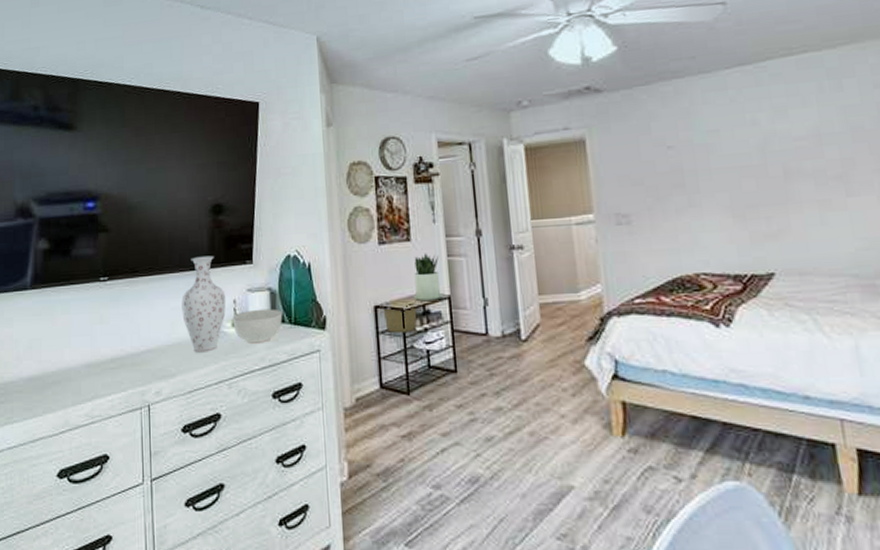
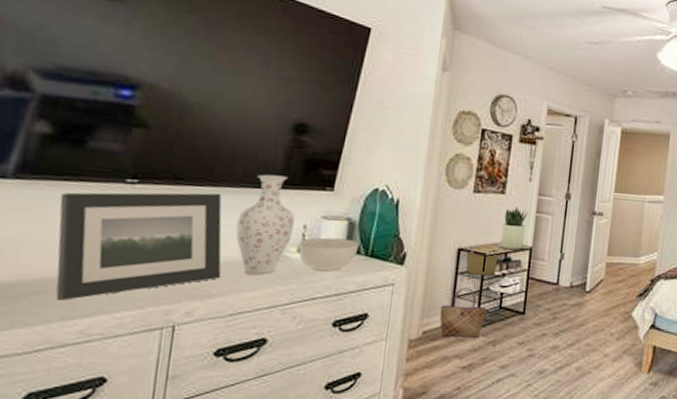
picture frame: none [61,279,177,389] -> present [55,192,222,302]
tote bag: none [368,348,416,403] -> present [439,288,487,338]

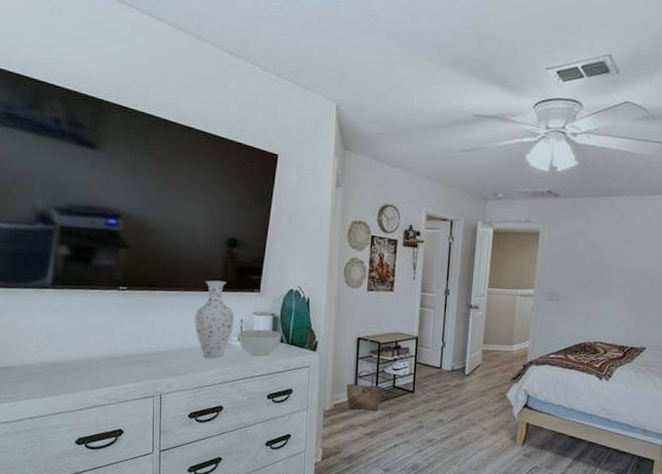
picture frame: present [55,192,222,302] -> none [81,295,188,376]
basket: present [465,249,499,276] -> none [364,338,391,361]
planter: present [497,207,528,251] -> none [389,302,413,340]

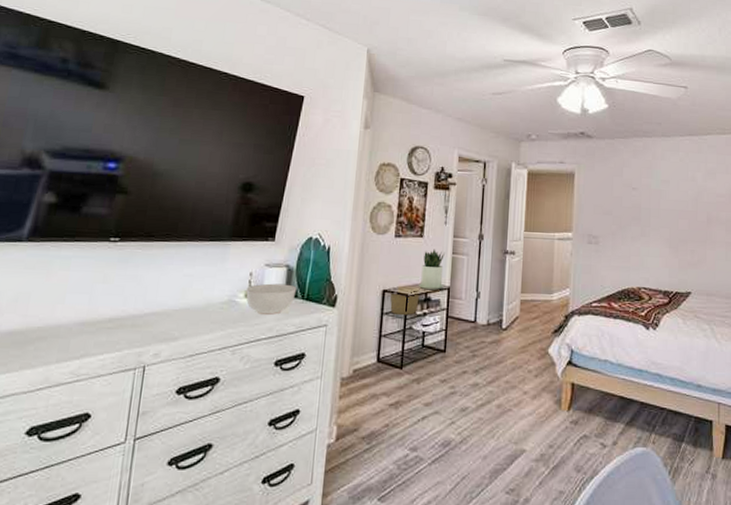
vase: present [194,280,235,359] -> none [194,228,243,320]
tote bag: present [346,370,383,411] -> none [368,327,411,375]
basket: none [364,338,391,361] -> present [390,289,420,316]
planter: none [389,302,413,340] -> present [418,249,445,291]

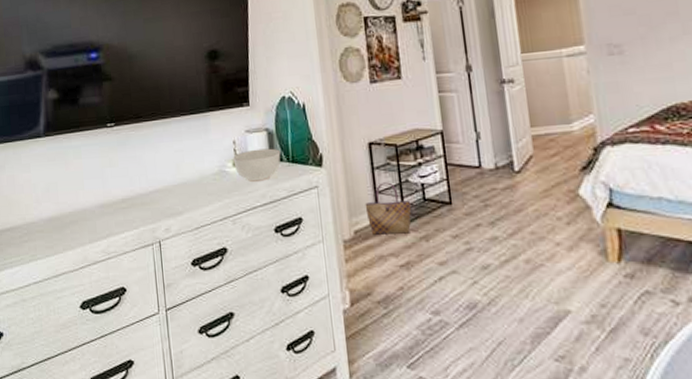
tote bag: none [368,327,411,375] -> present [365,182,412,235]
basket: present [390,289,420,316] -> none [376,138,411,169]
planter: present [418,249,445,291] -> none [406,90,436,137]

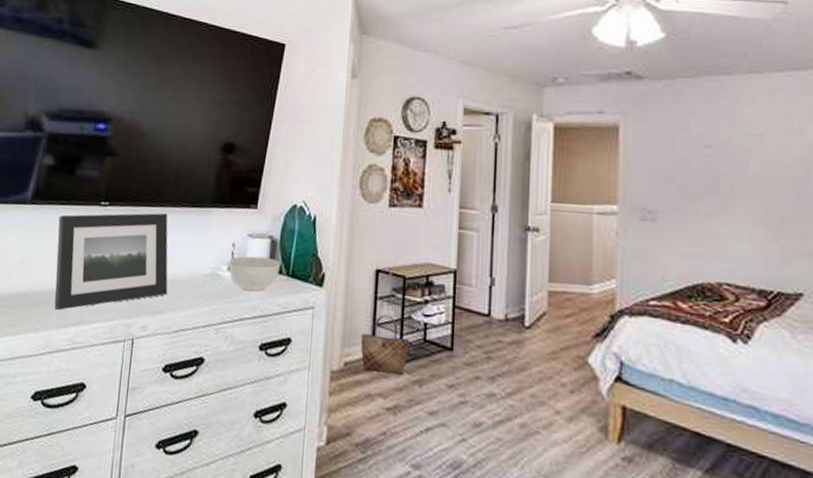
picture frame: none [72,124,183,228] -> present [54,212,168,311]

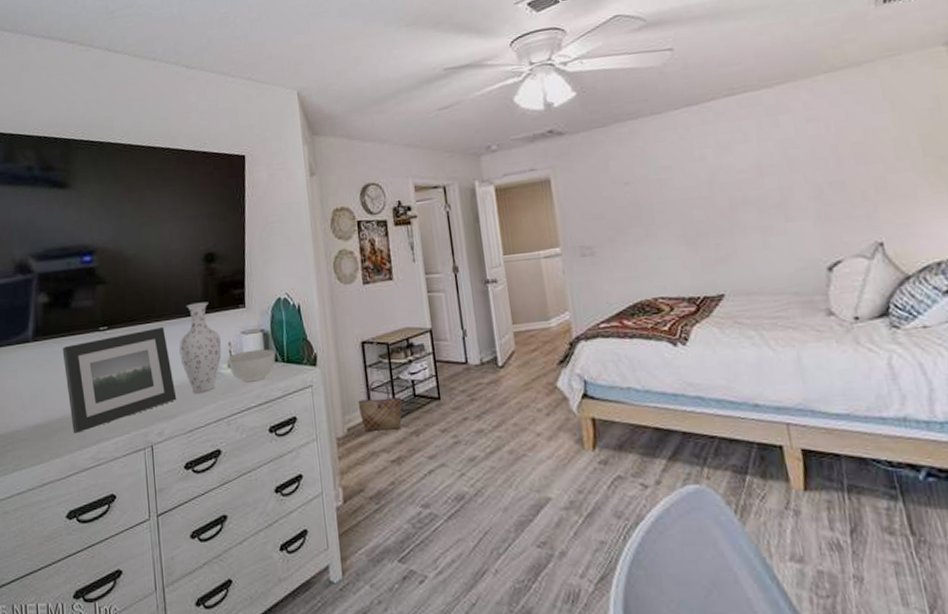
vase: none [178,193,226,294] -> present [179,301,222,395]

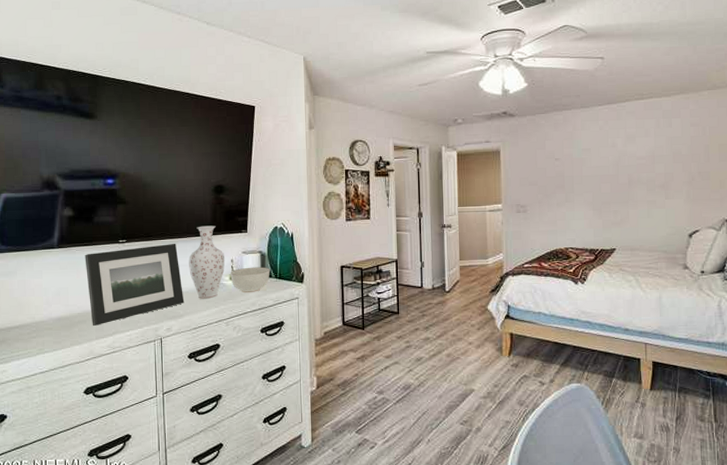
tote bag: present [358,380,402,432] -> none [334,296,369,335]

